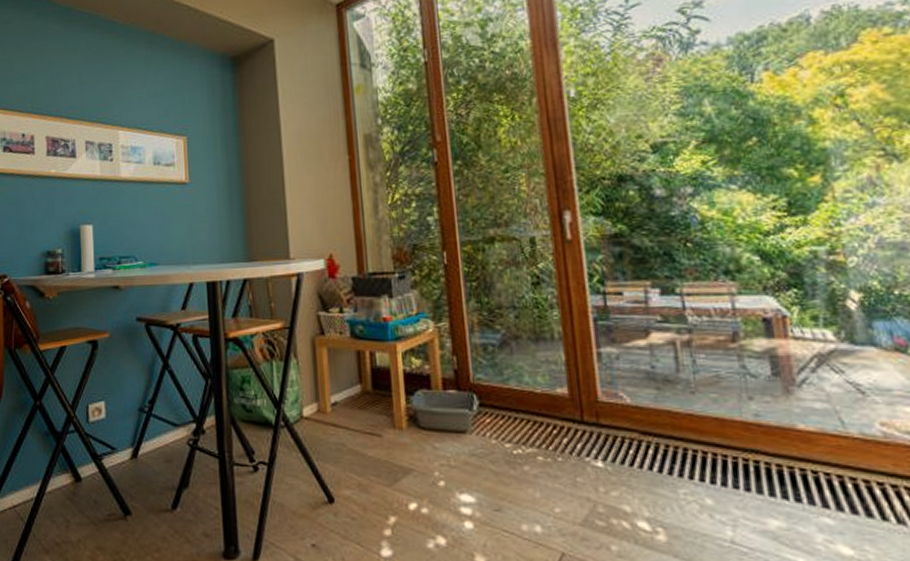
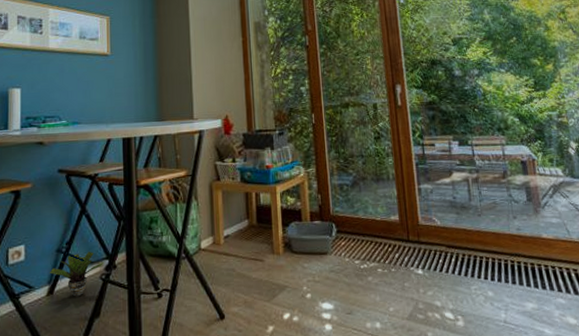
potted plant: none [132,412,192,463] -> present [49,251,105,297]

